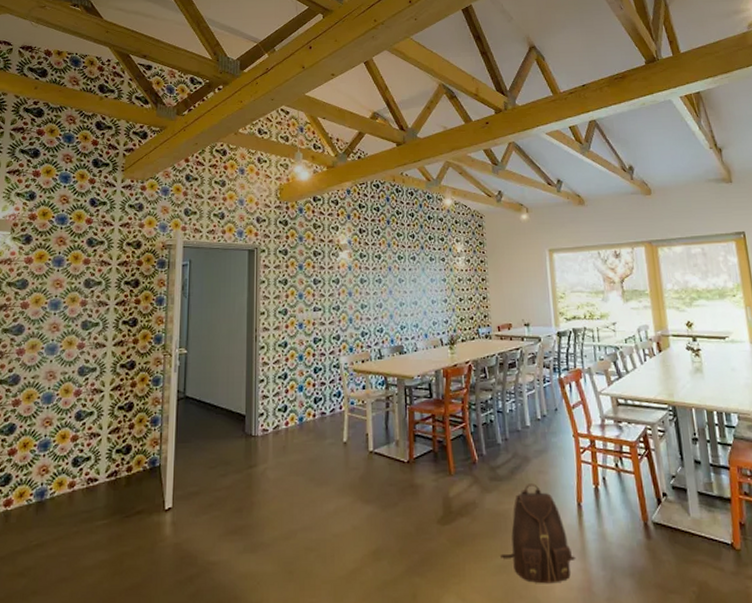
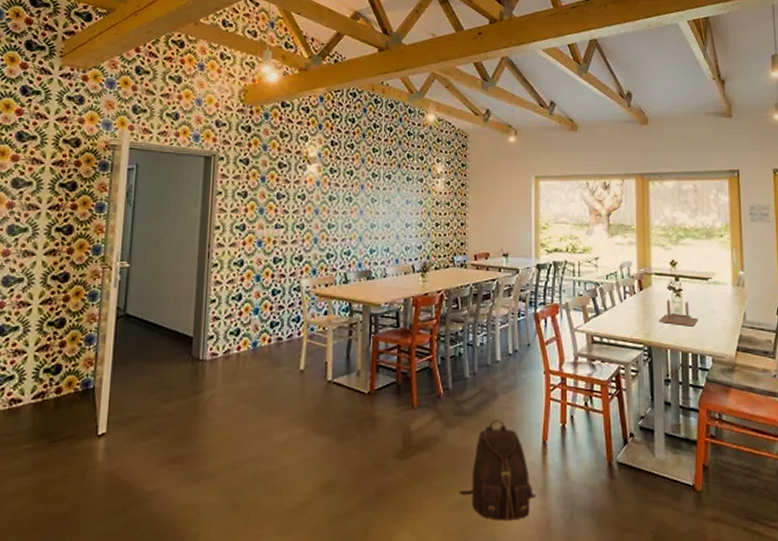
napkin holder: none [680,360,719,385] -> present [658,300,698,327]

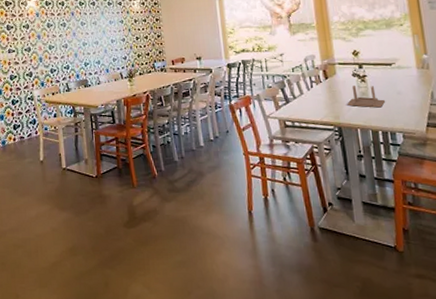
backpack: present [459,420,536,521] -> none [180,194,248,277]

